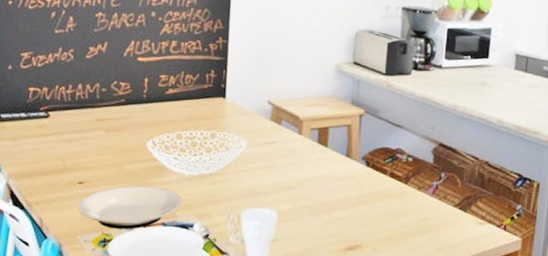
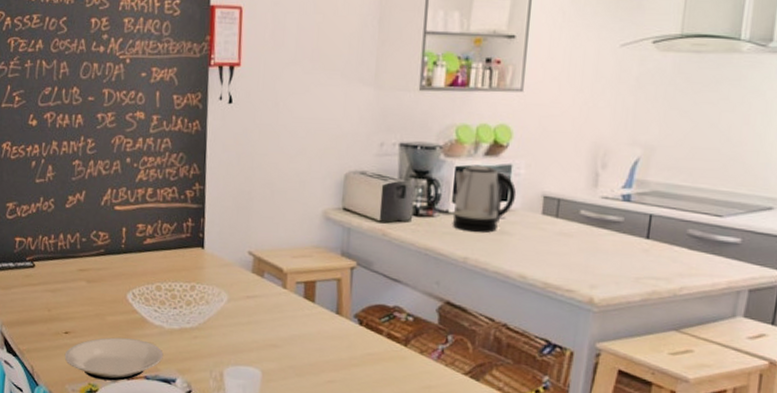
kettle: none [444,28,495,84] -> present [452,165,517,232]

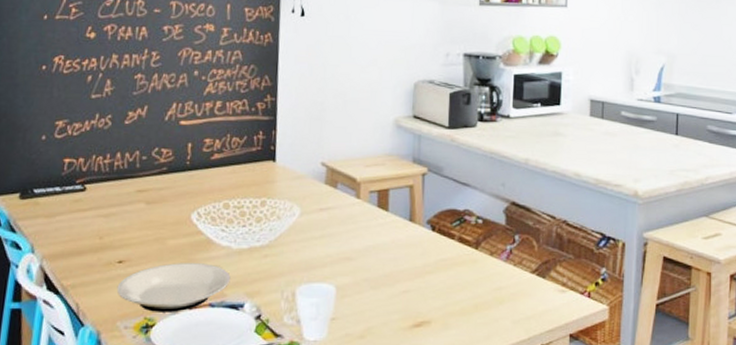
kettle: present [452,165,517,232] -> none [513,73,568,135]

